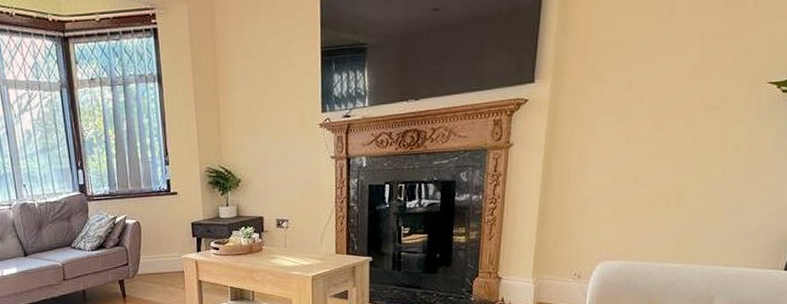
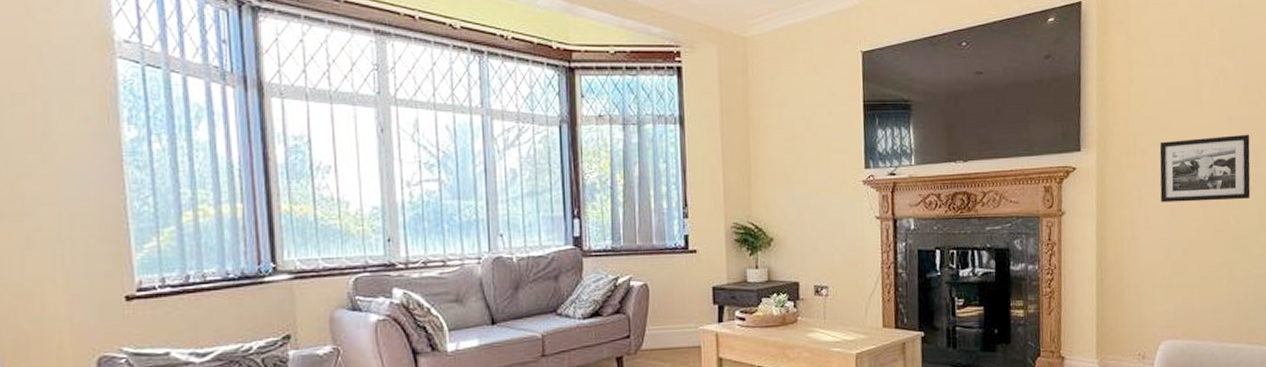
picture frame: none [615,52,724,130] -> present [1159,134,1251,203]

